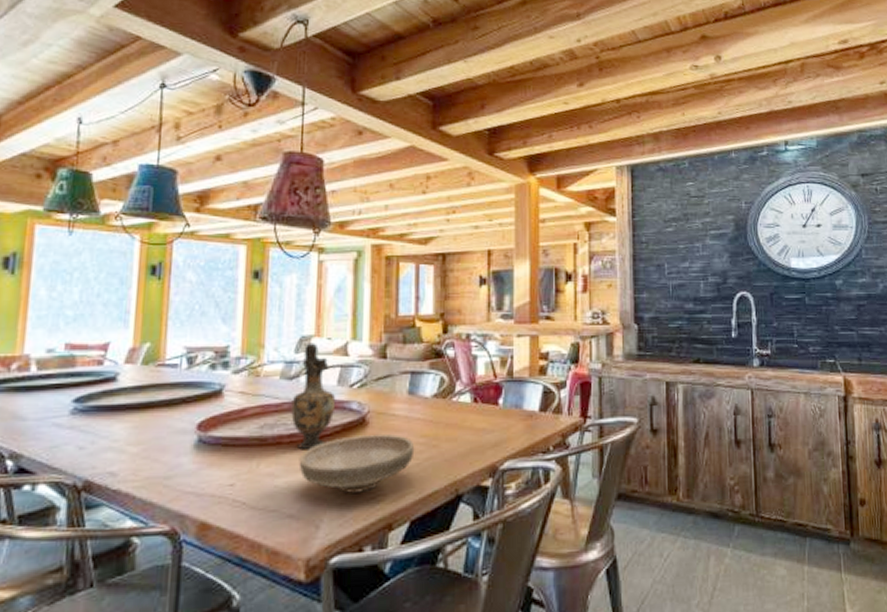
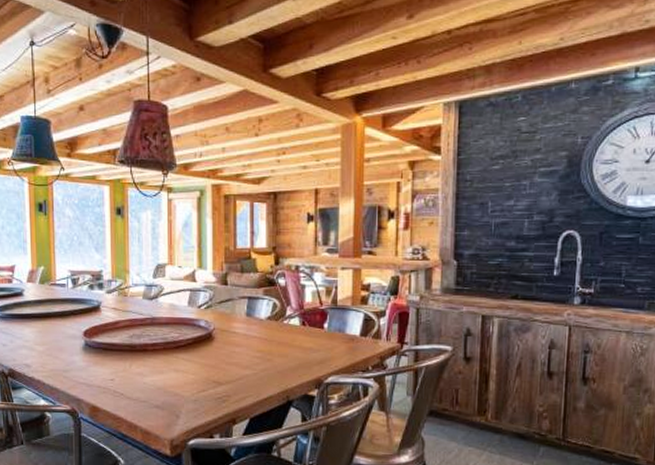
vase: present [291,343,336,449] -> none [153,270,188,356]
bowl: present [299,434,415,493] -> none [161,347,253,393]

